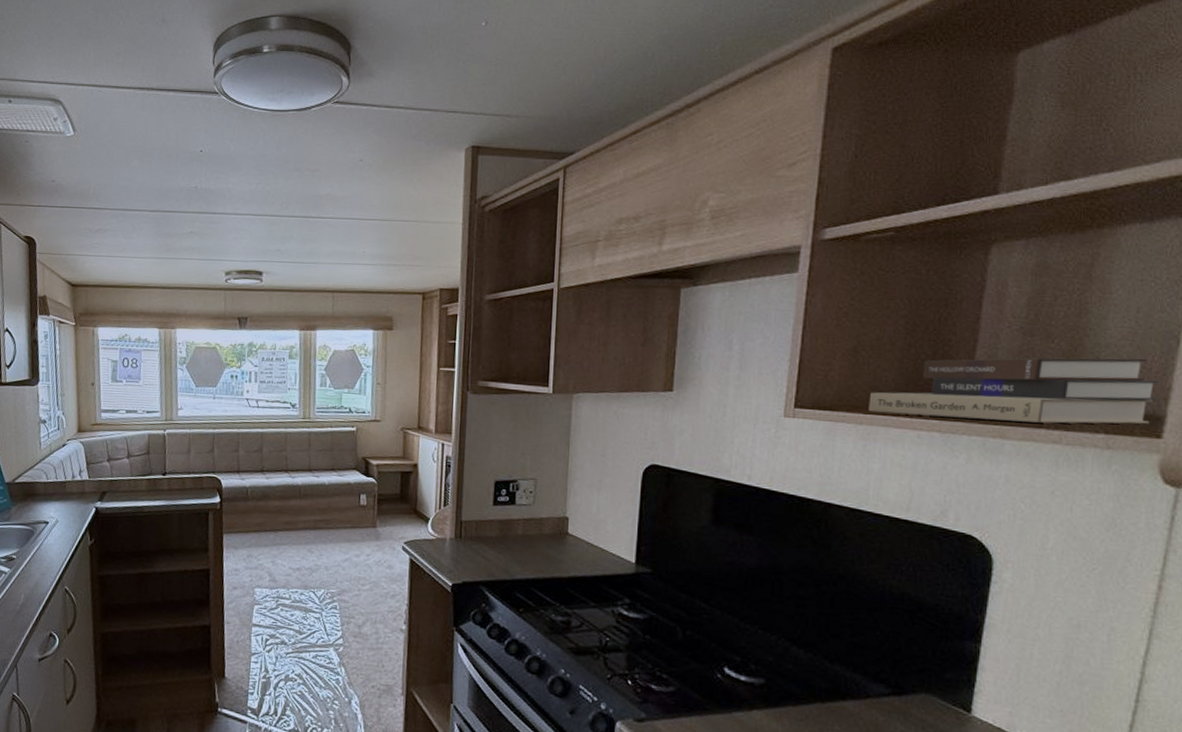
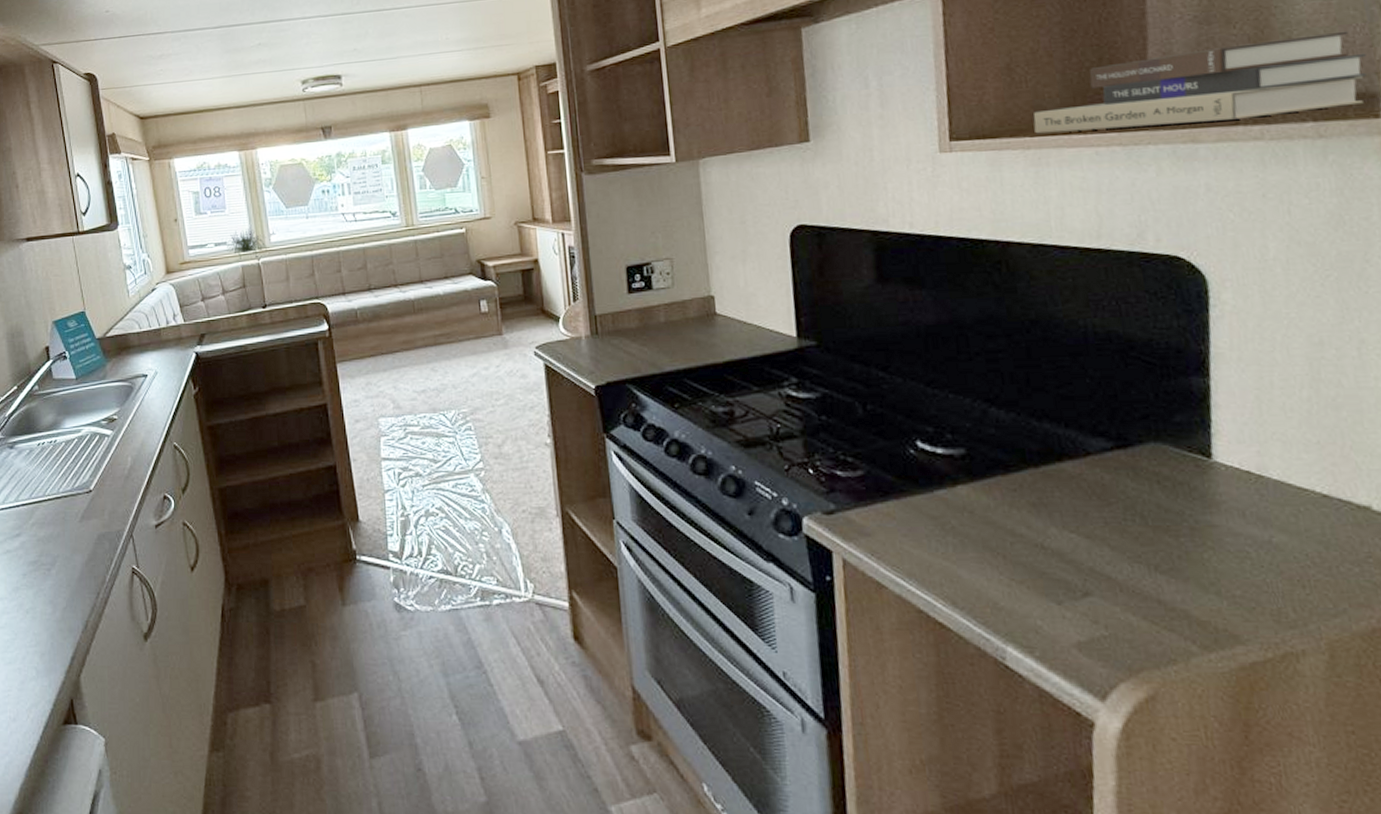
plant: none [136,400,174,428] -> present [227,227,267,259]

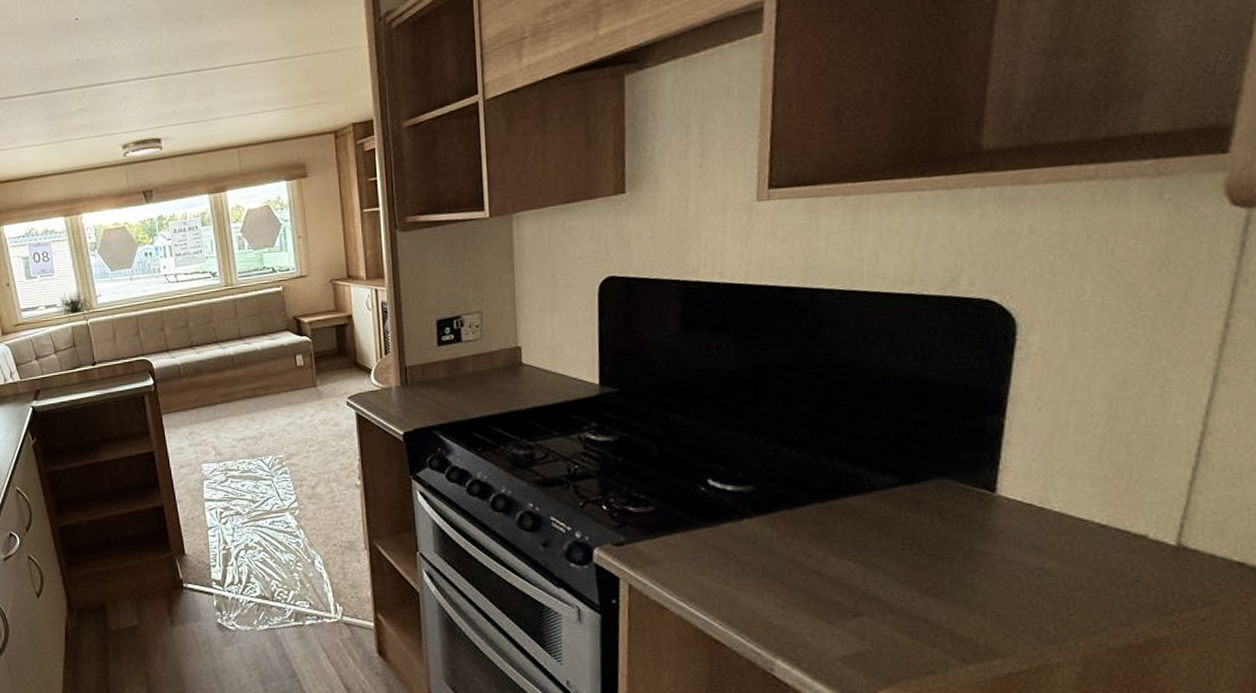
books: present [1033,31,1366,134] -> none [857,60,1224,179]

